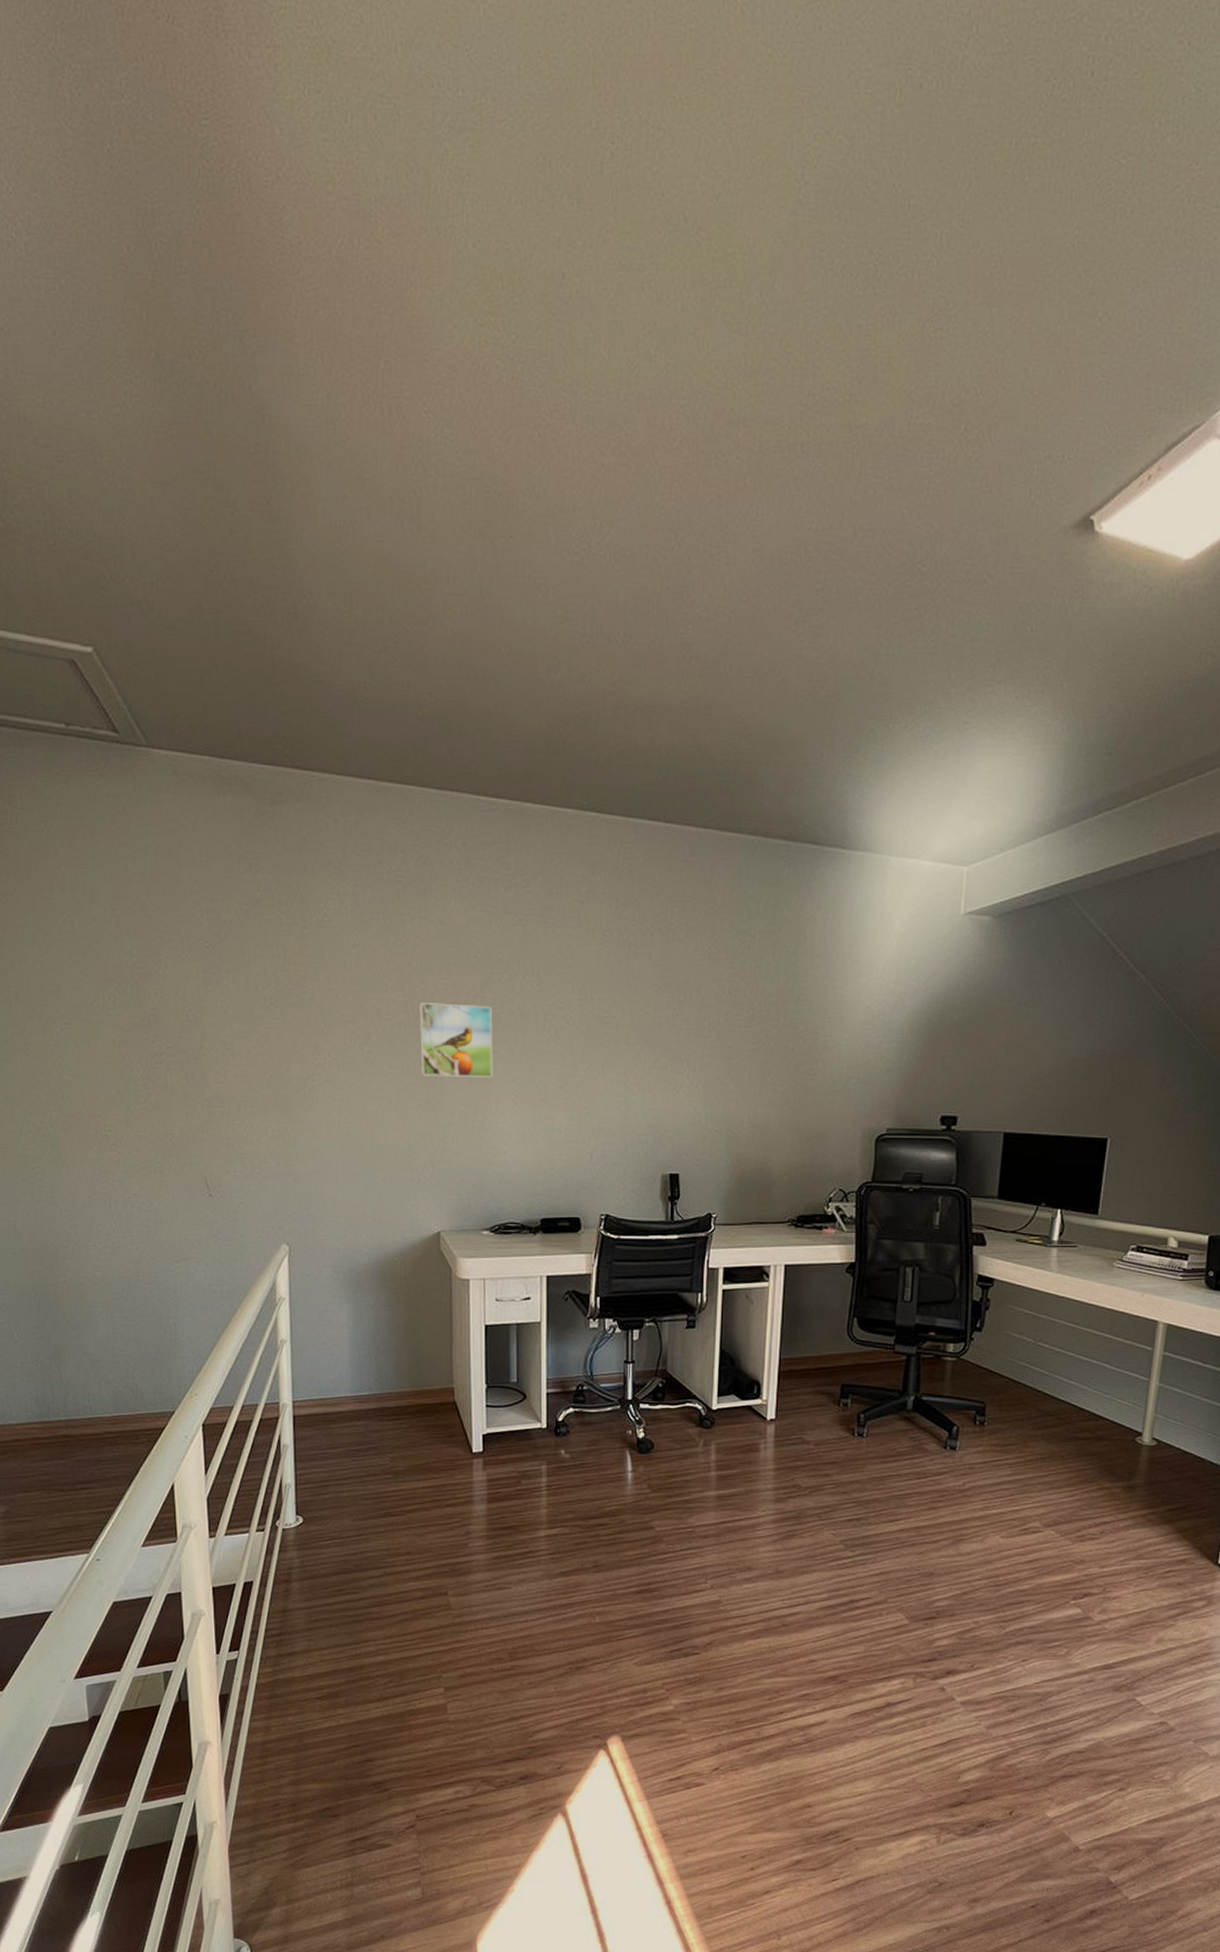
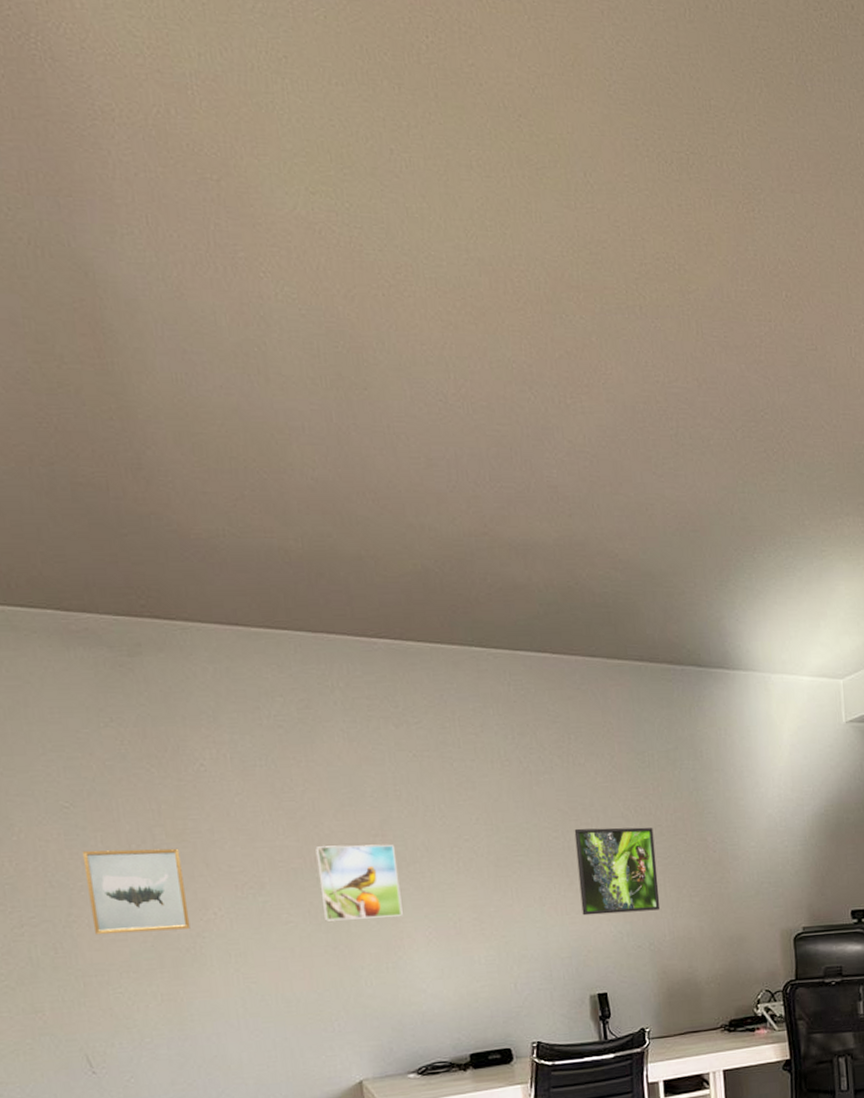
wall art: none [216,989,303,1071] -> present [82,848,191,935]
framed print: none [664,1005,745,1096] -> present [574,827,661,916]

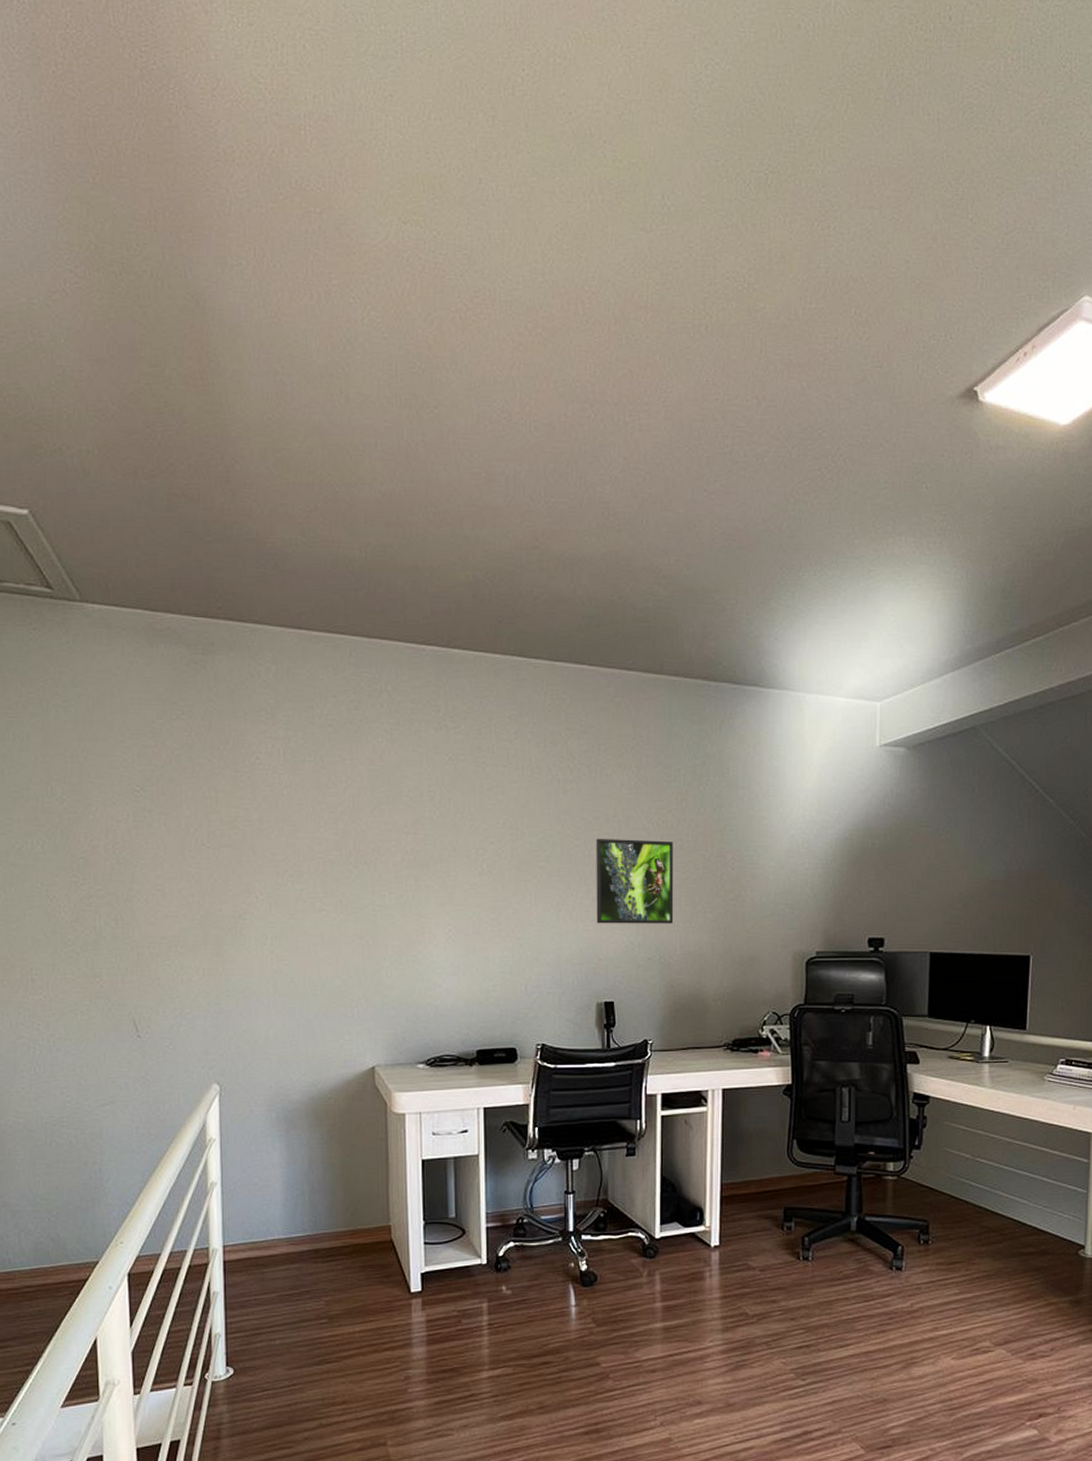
wall art: present [82,848,191,935] -> none [147,831,234,910]
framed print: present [315,844,403,921] -> none [352,841,426,913]

